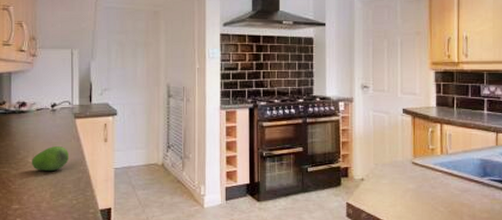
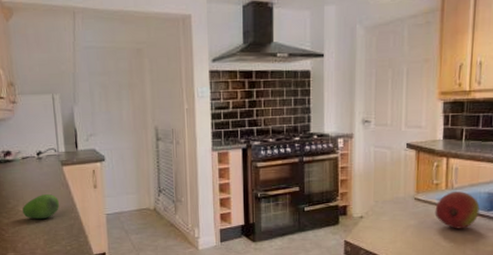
fruit: none [432,157,474,194] -> present [435,191,480,229]

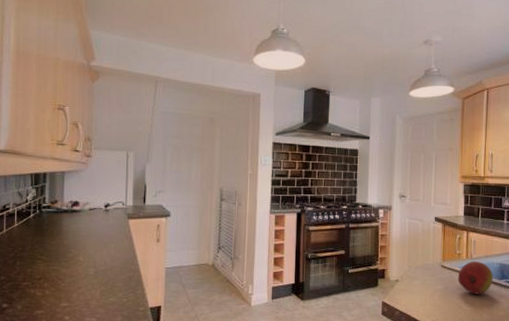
fruit: present [22,194,60,220] -> none [83,246,121,270]

